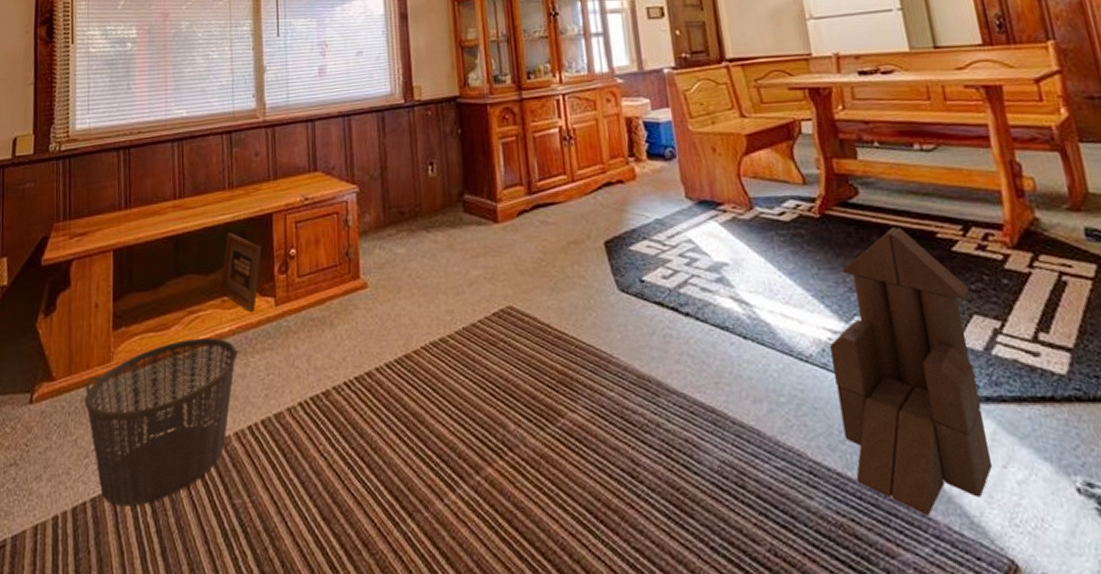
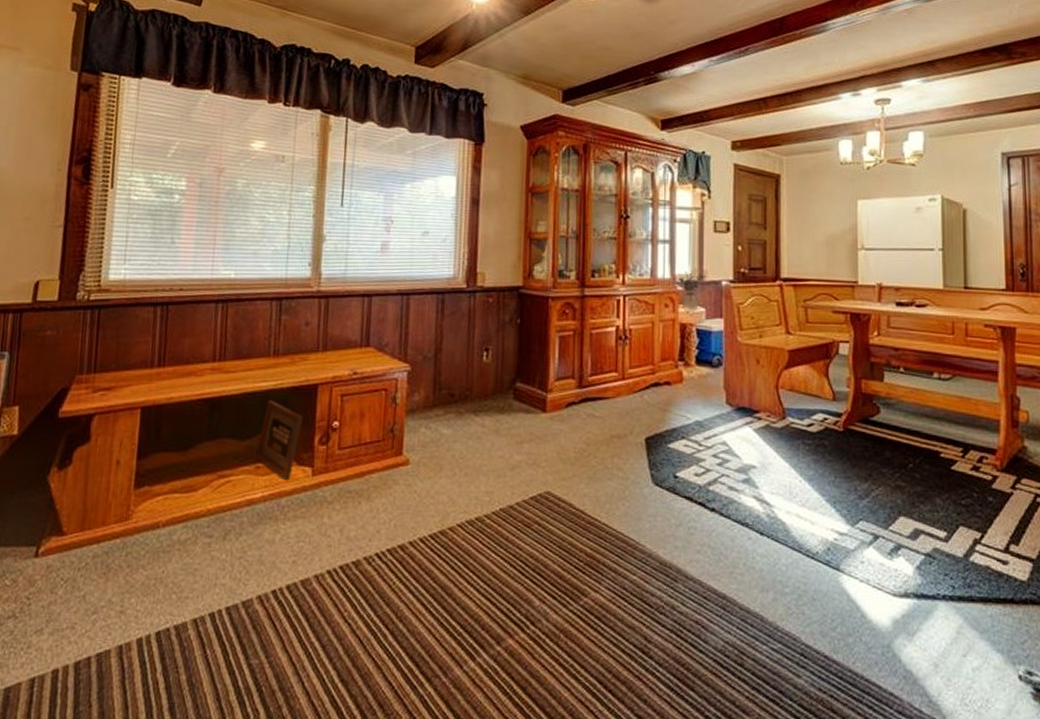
basket: present [84,337,239,507] -> none [96,502,270,663]
bouquet: none [617,61,647,105] -> present [678,270,707,312]
toy blocks: present [830,228,993,516] -> none [835,445,960,694]

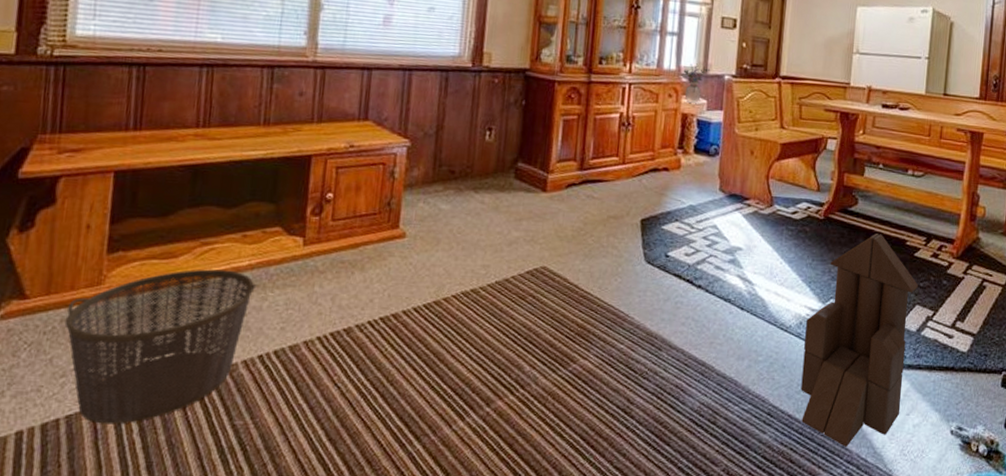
basket: none [96,502,270,663] -> present [64,269,257,425]
picture frame: present [254,400,303,481] -> none [241,169,295,250]
toy blocks: none [835,445,960,694] -> present [800,234,919,447]

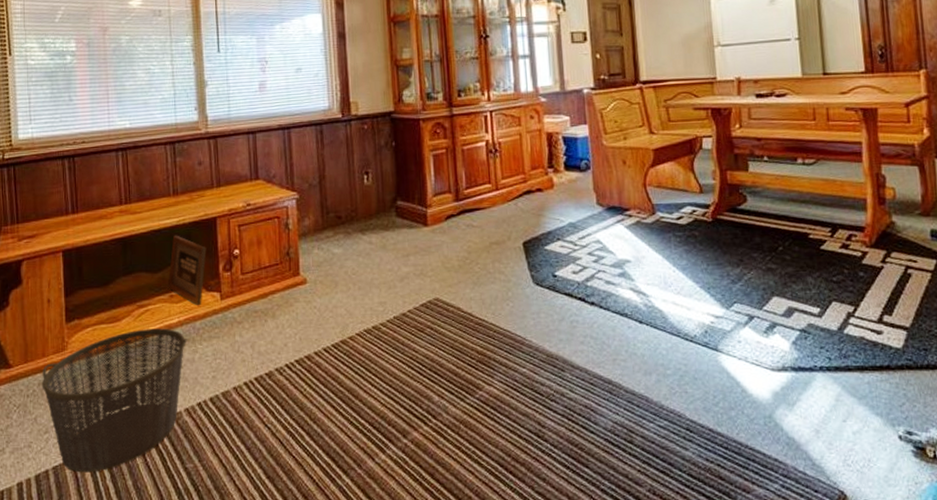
picture frame: none [241,169,295,250] -> present [167,235,207,306]
bouquet: present [683,63,711,103] -> none [541,82,568,121]
toy blocks: present [800,234,919,447] -> none [712,230,835,460]

